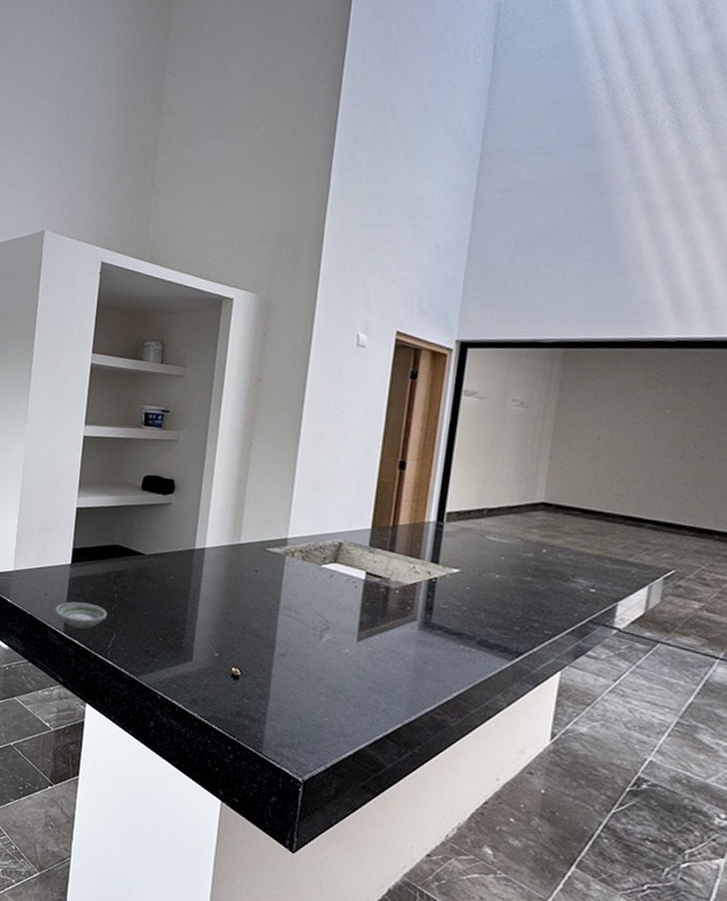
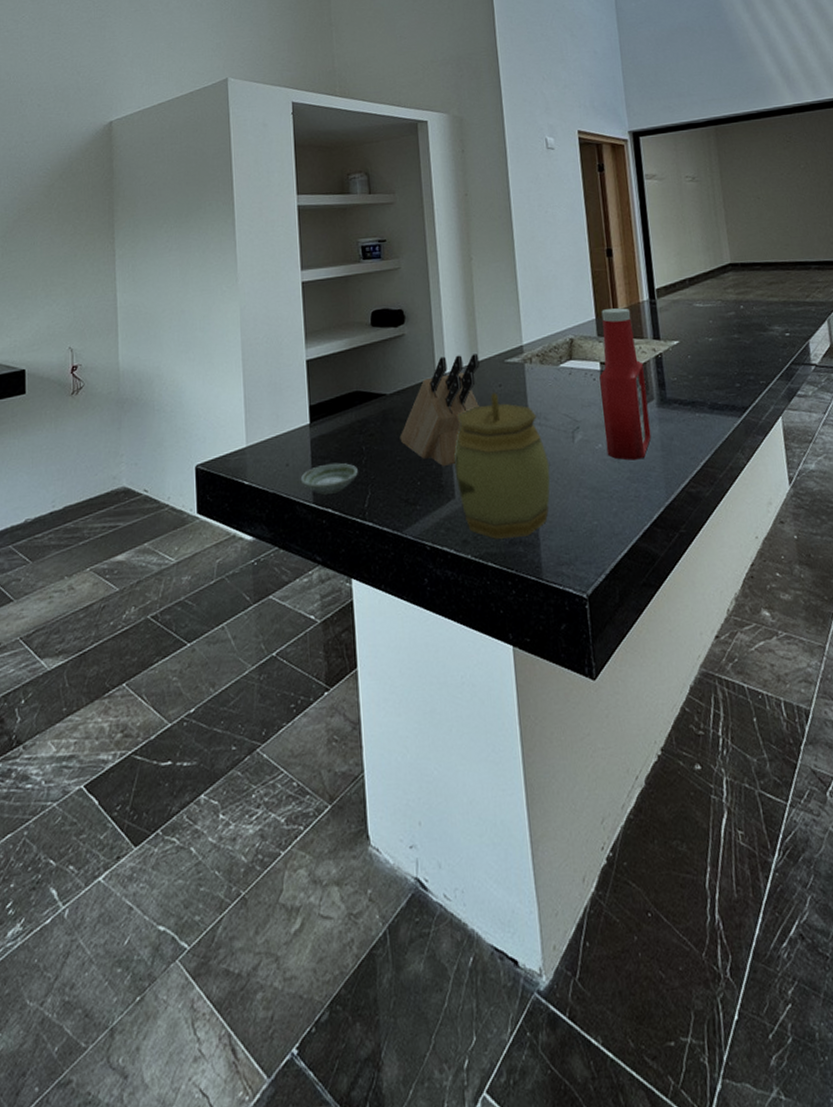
knife block: none [150,531,241,632] -> present [399,354,480,466]
jar: none [196,576,291,713] -> present [453,393,550,539]
ketchup bottle: none [353,521,414,674] -> present [599,308,652,461]

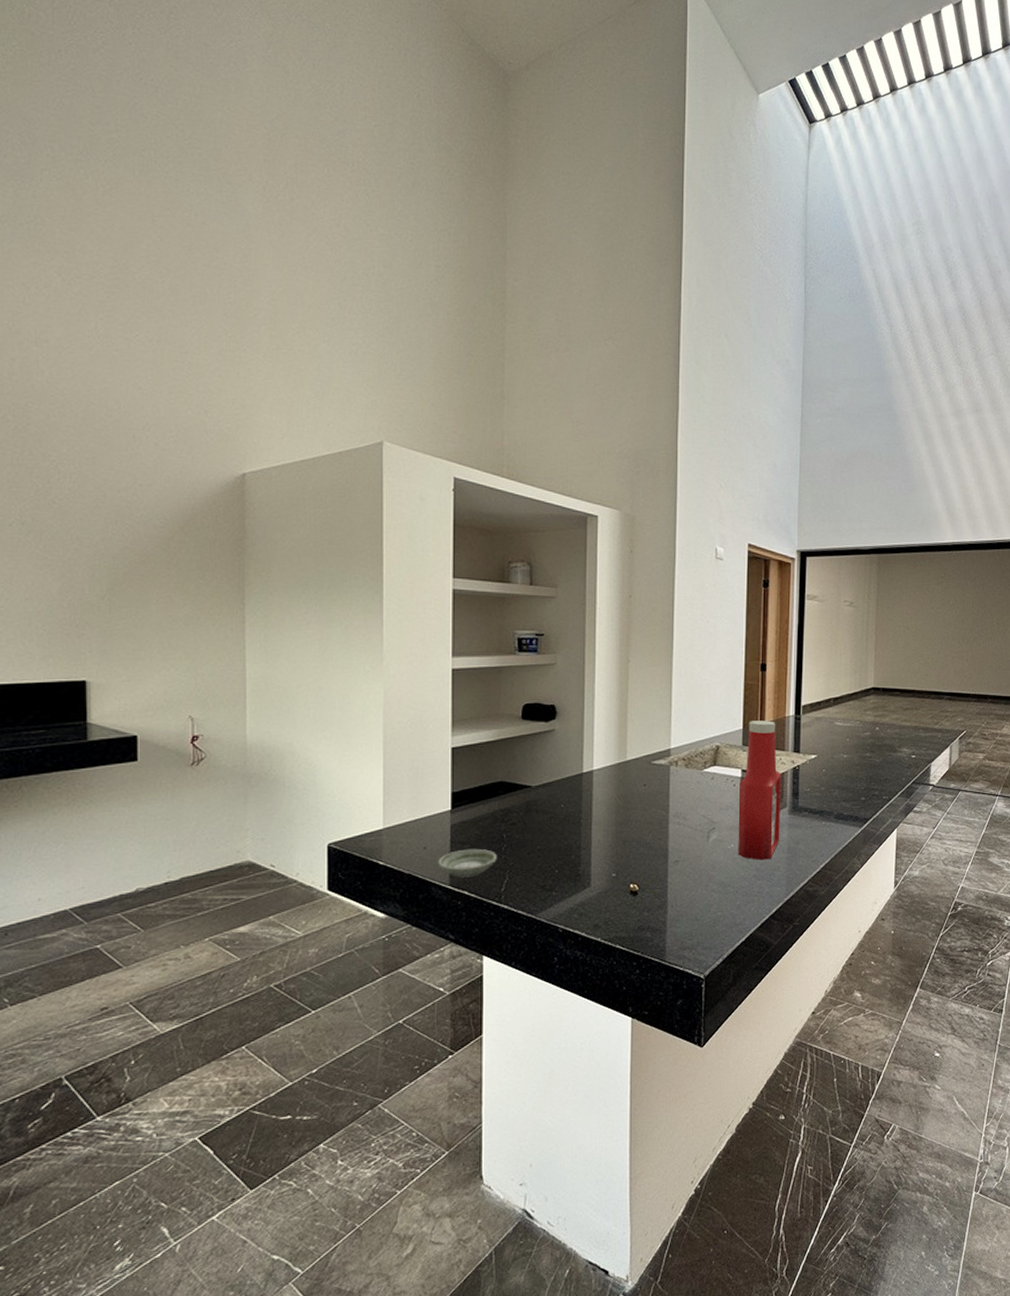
knife block: present [399,354,480,466] -> none [541,753,627,857]
jar: present [453,393,550,539] -> none [593,791,683,925]

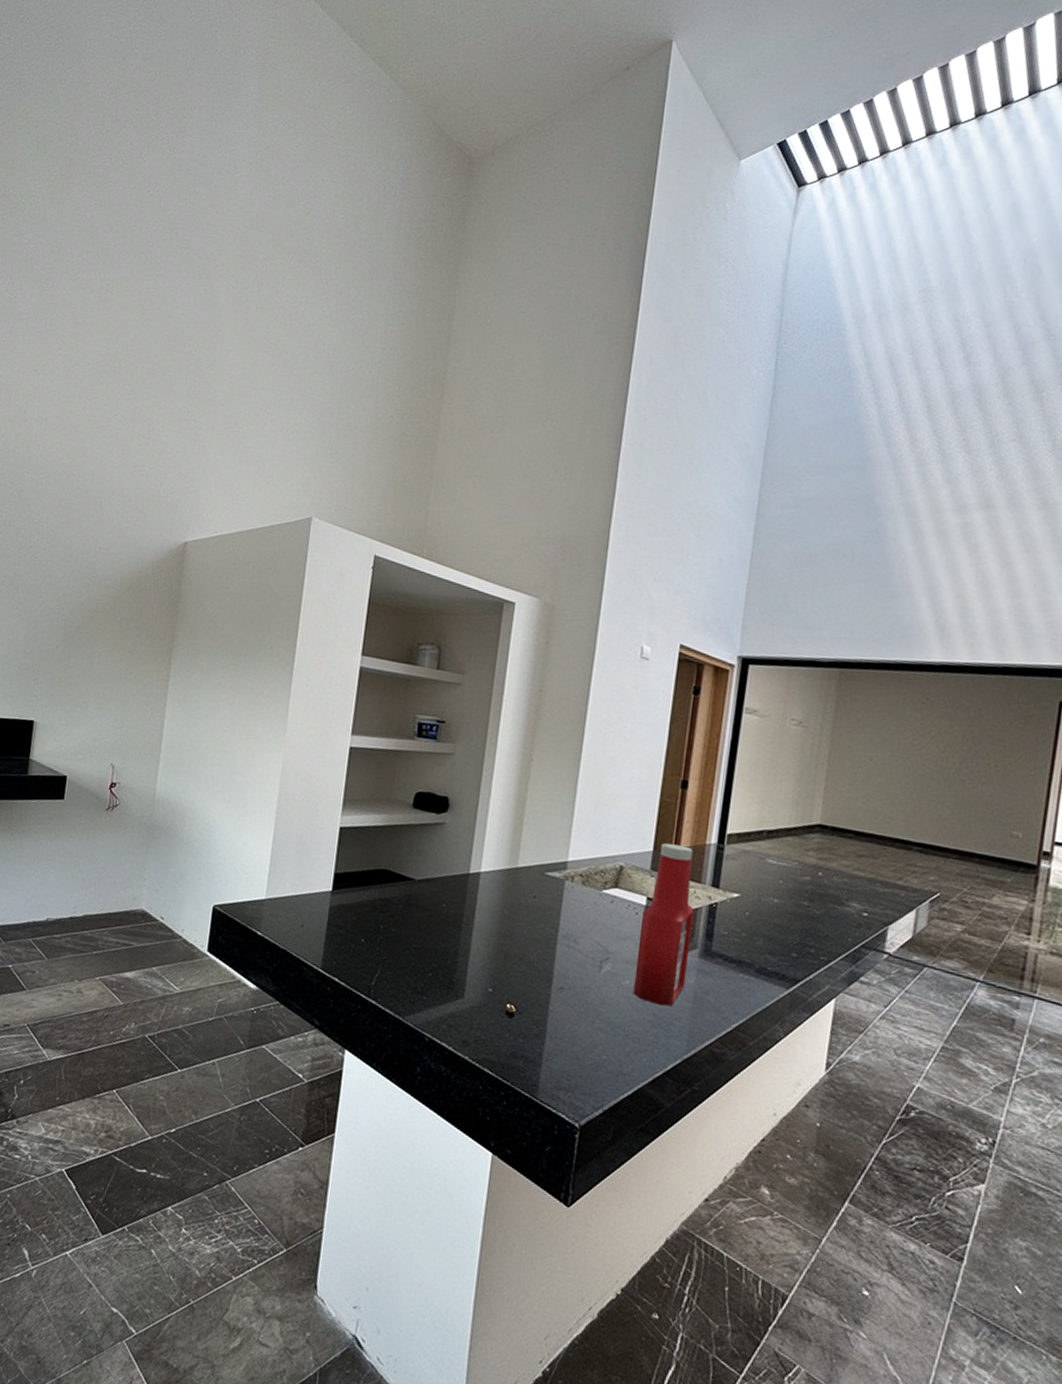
saucer: present [437,848,497,878] -> none [312,934,371,965]

